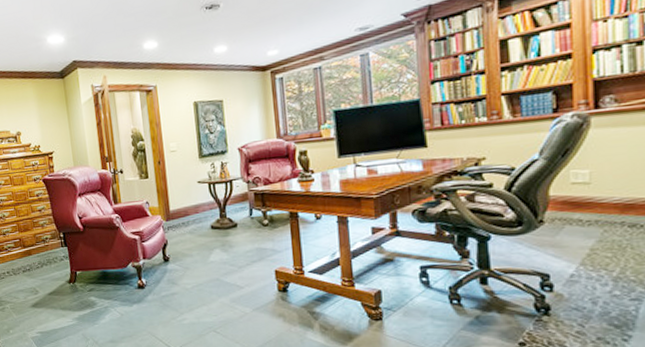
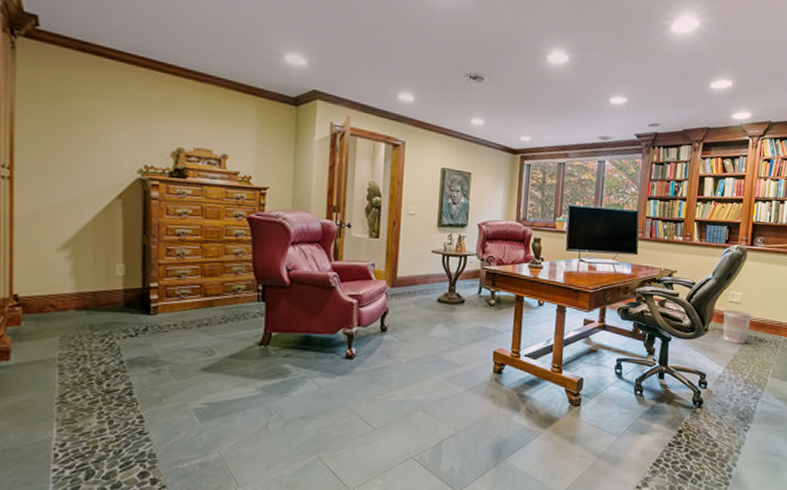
wastebasket: none [563,192,611,234] -> present [723,310,752,344]

